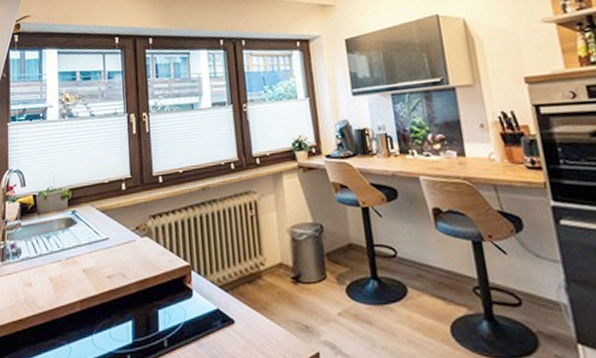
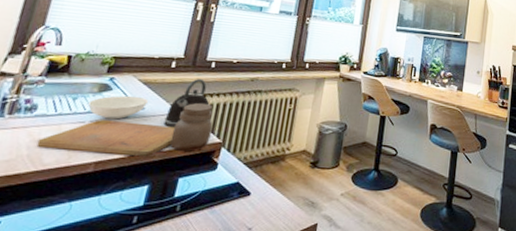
cutting board: none [29,254,142,291] -> present [36,119,175,157]
bowl: none [60,226,111,255] -> present [88,95,149,120]
kettle: none [129,196,168,256] -> present [163,78,210,128]
jar: none [139,224,178,281] -> present [170,103,213,153]

